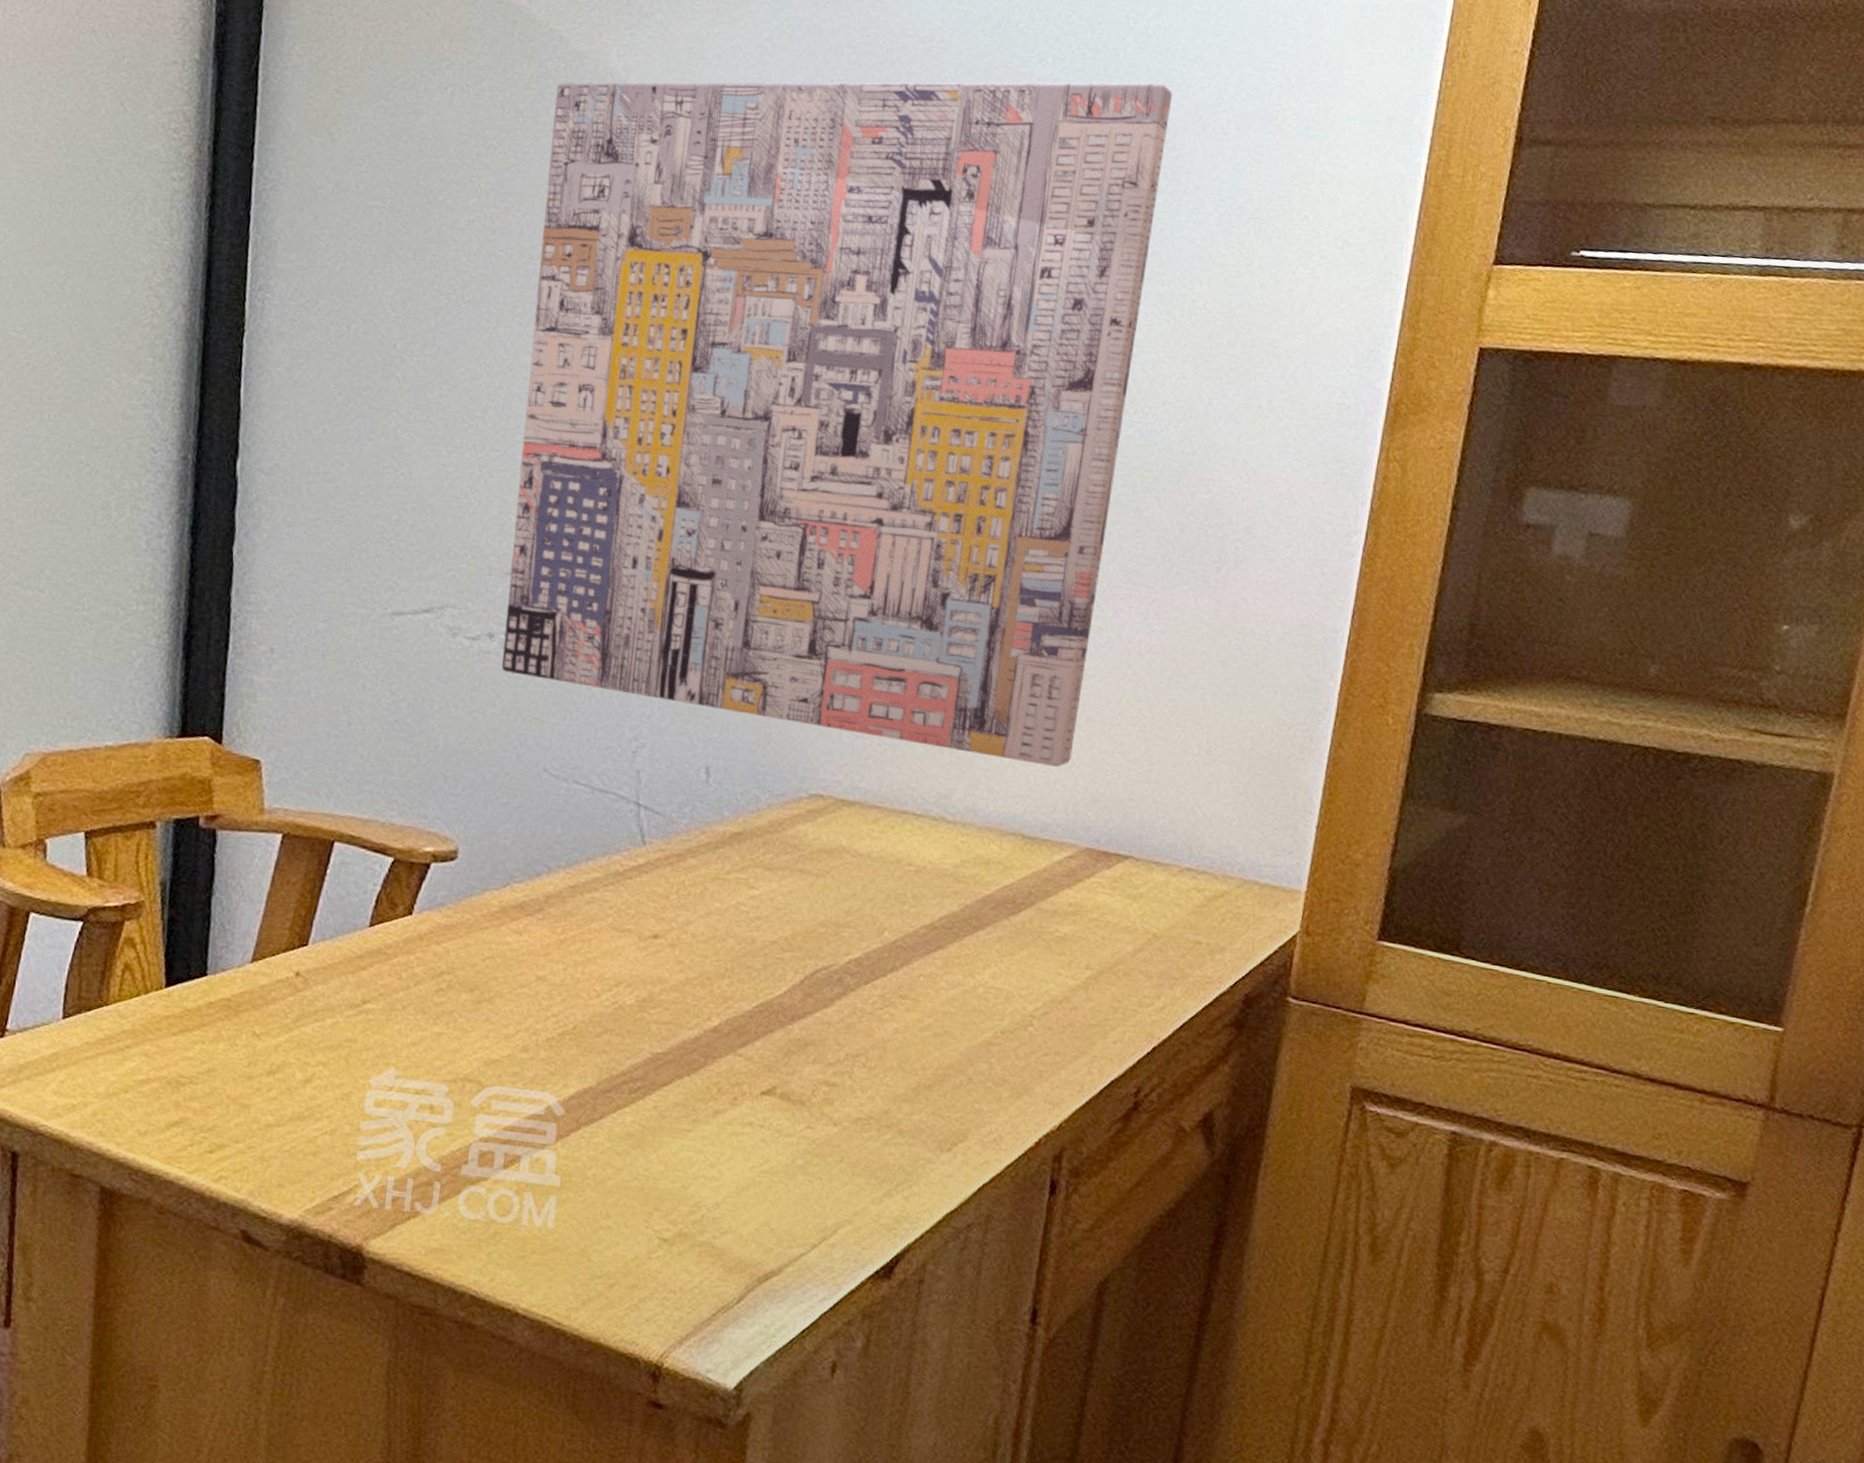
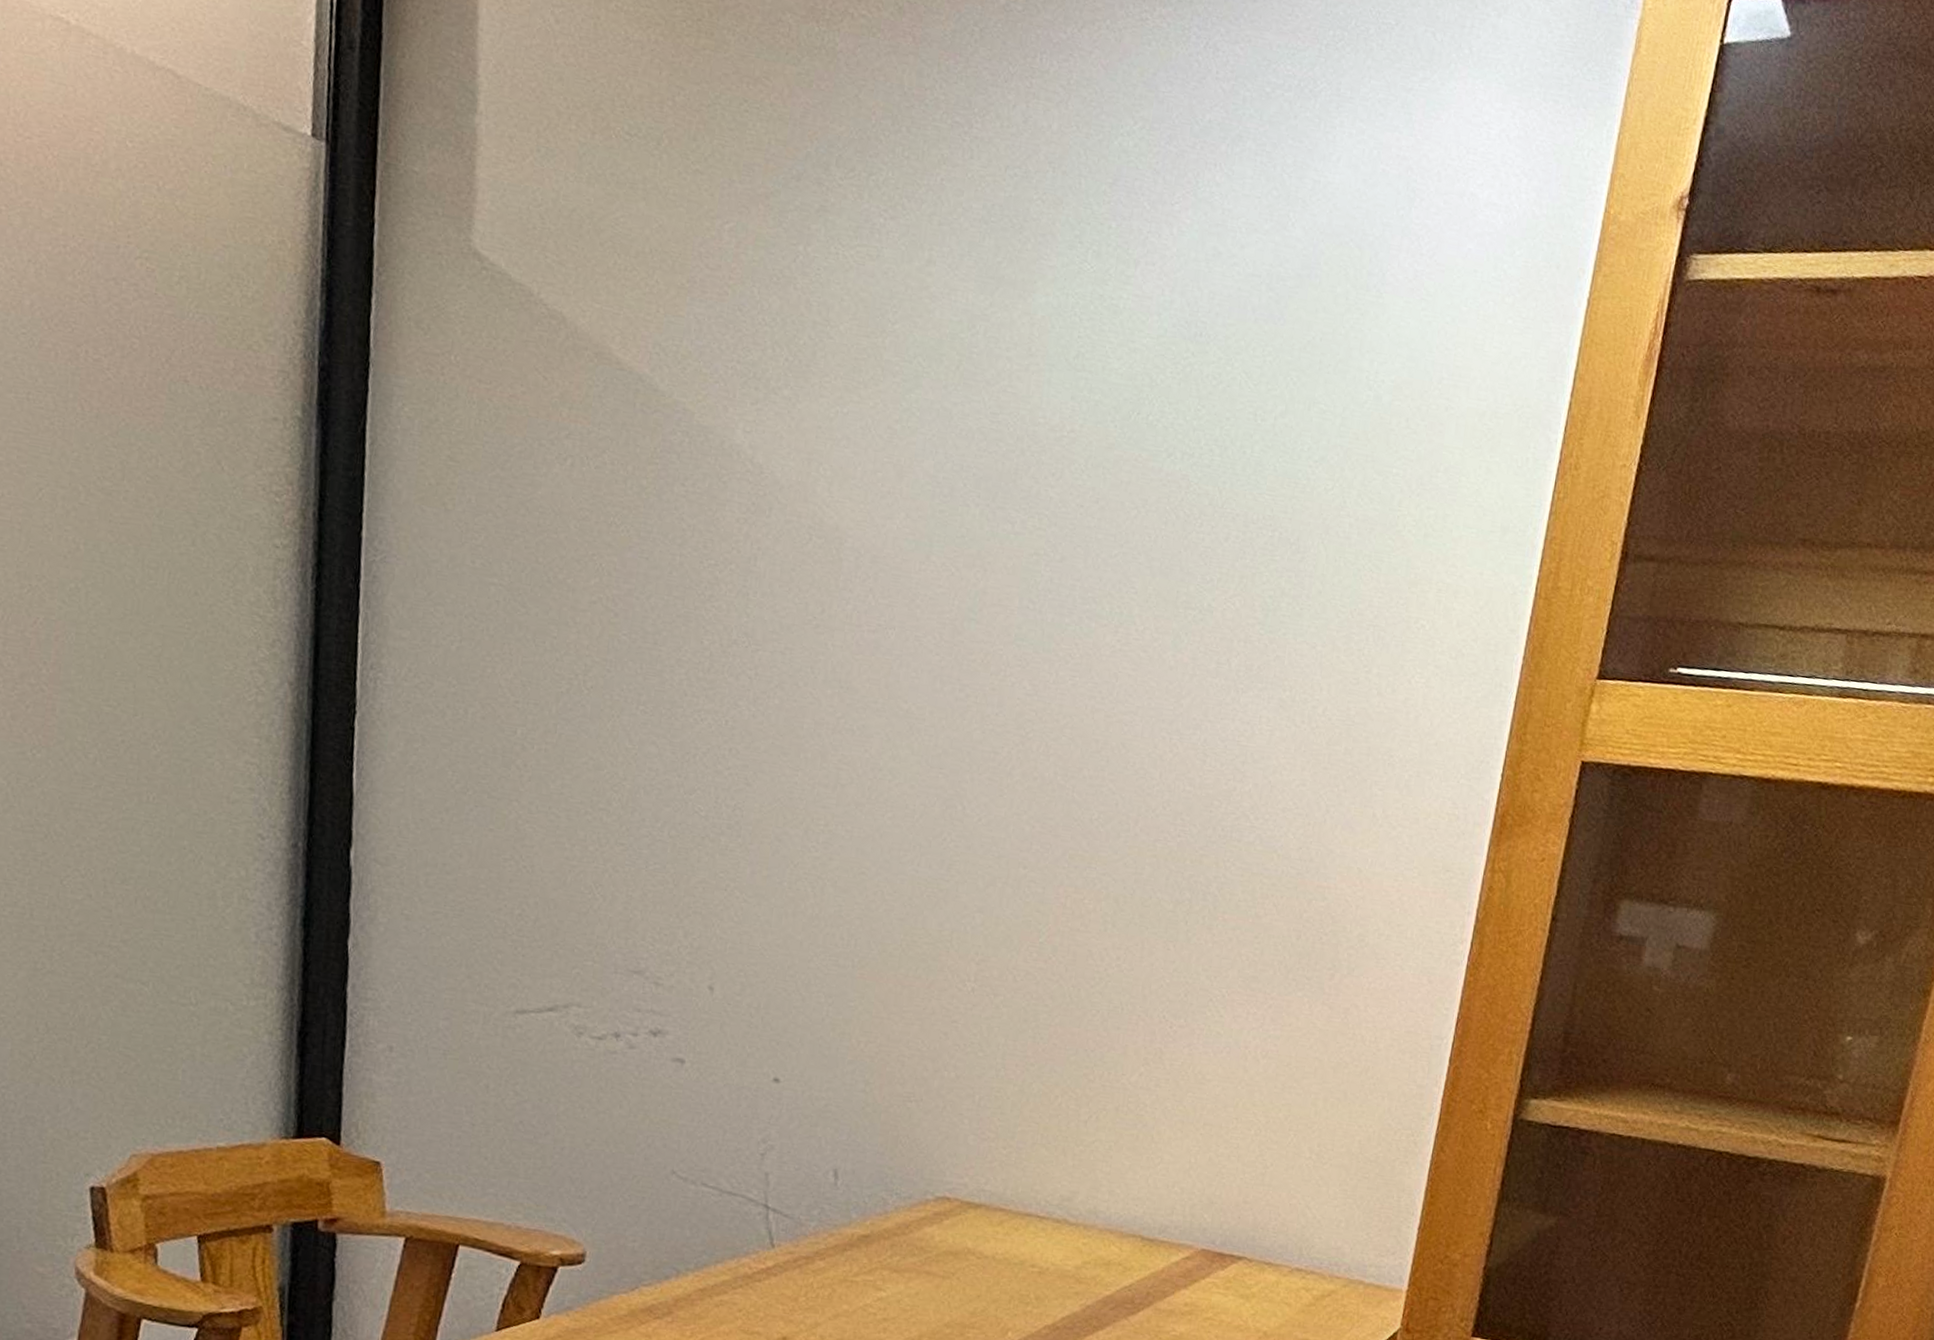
wall art: present [502,82,1173,767] -> none [628,458,1298,1170]

